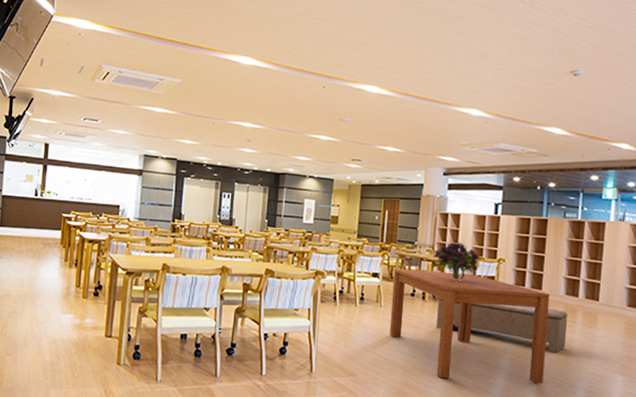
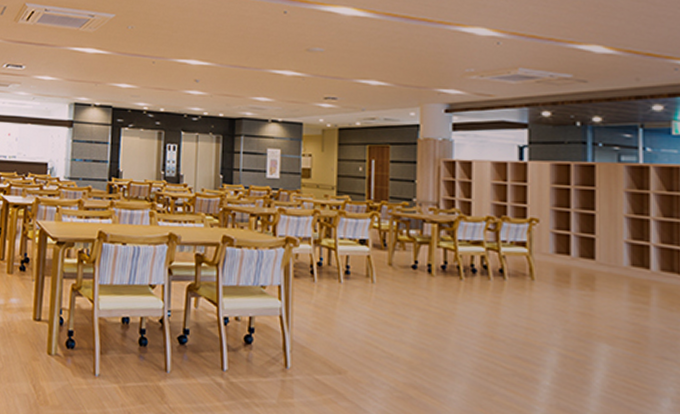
dining table: present [389,268,550,384] -> none [386,233,609,390]
bouquet: present [433,242,480,281] -> none [438,197,503,248]
bench: present [436,297,567,353] -> none [450,270,638,347]

